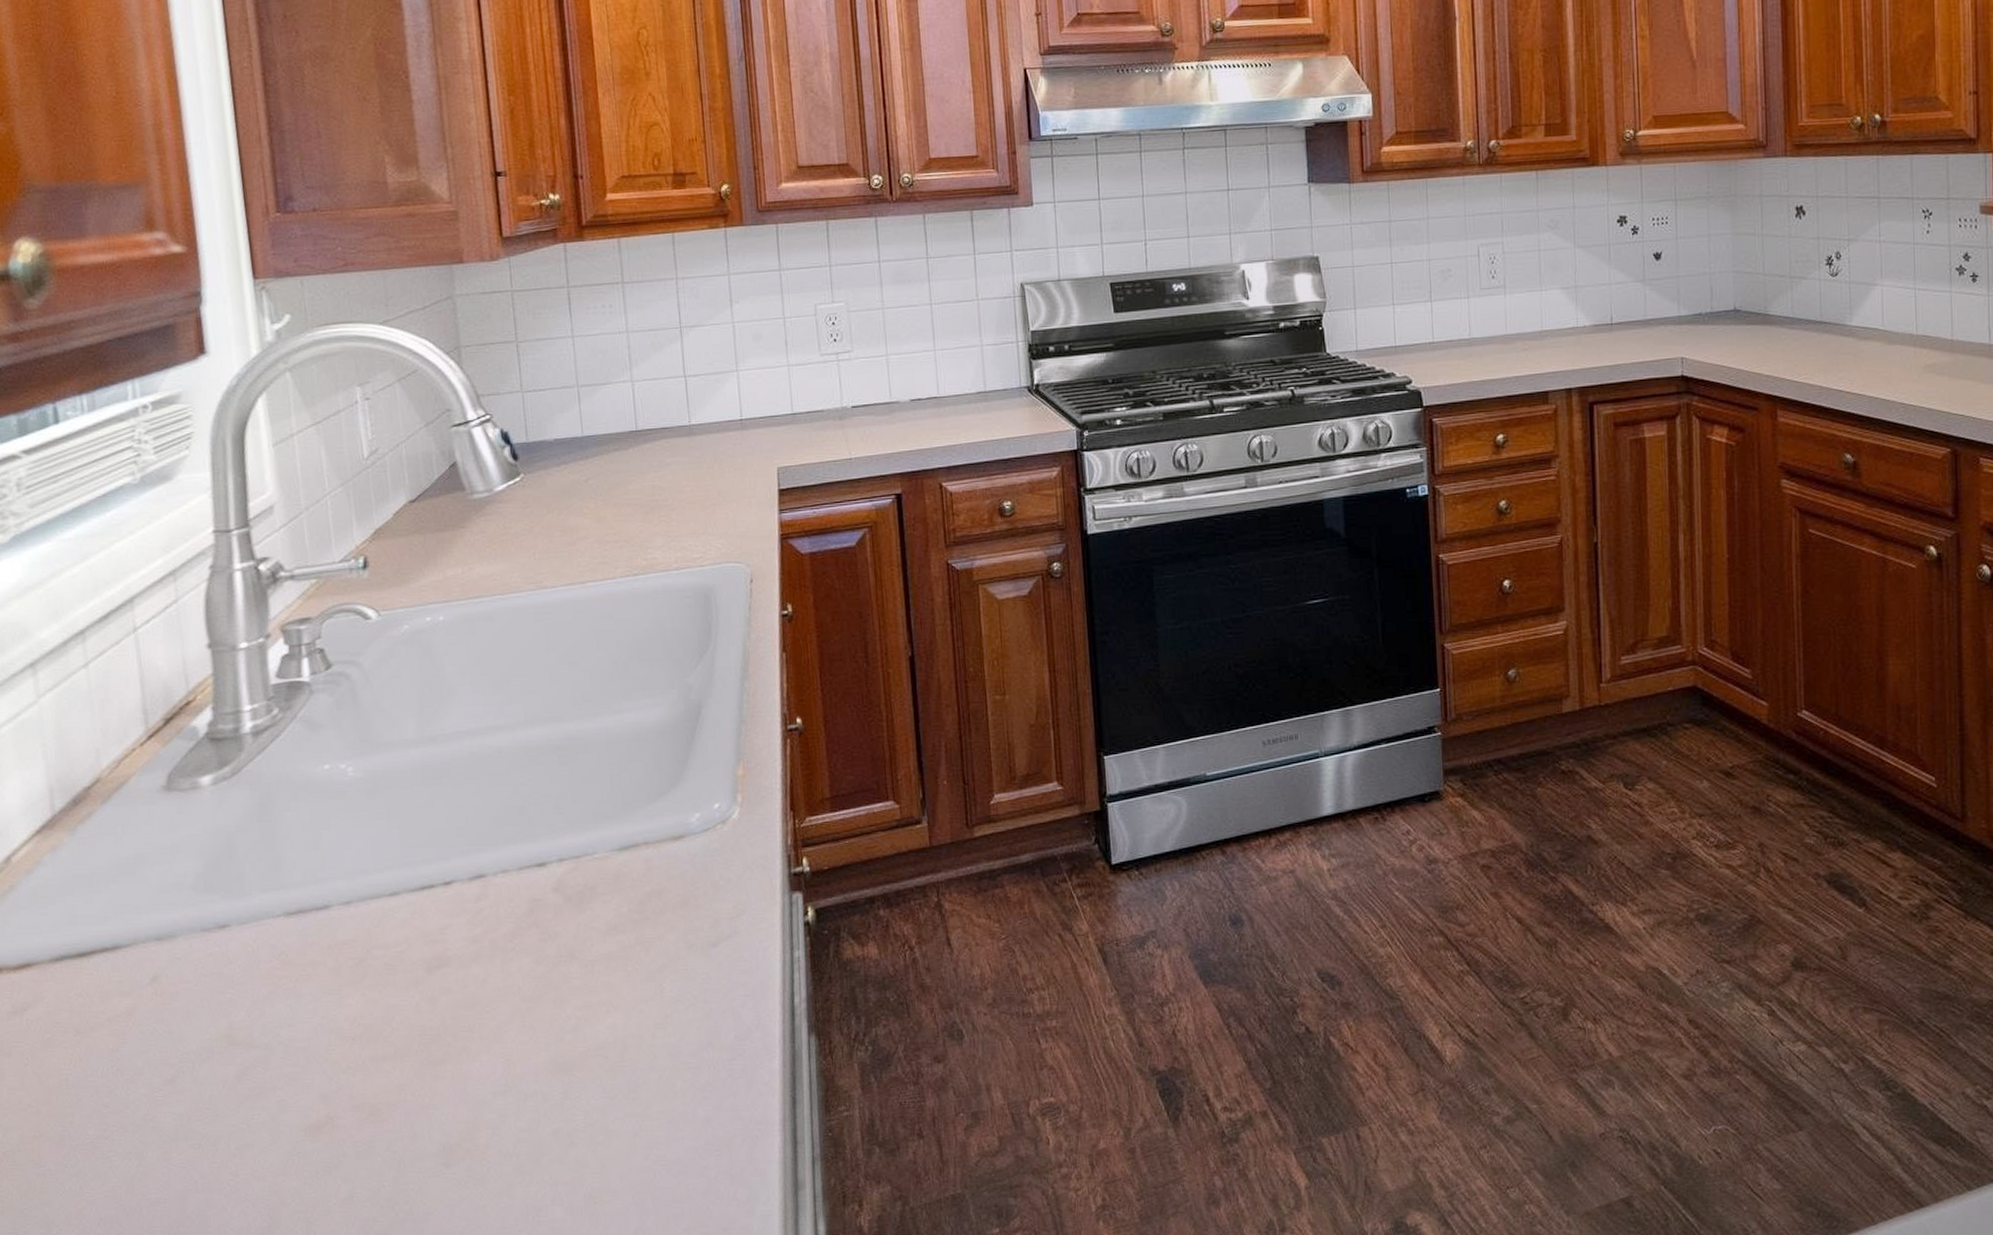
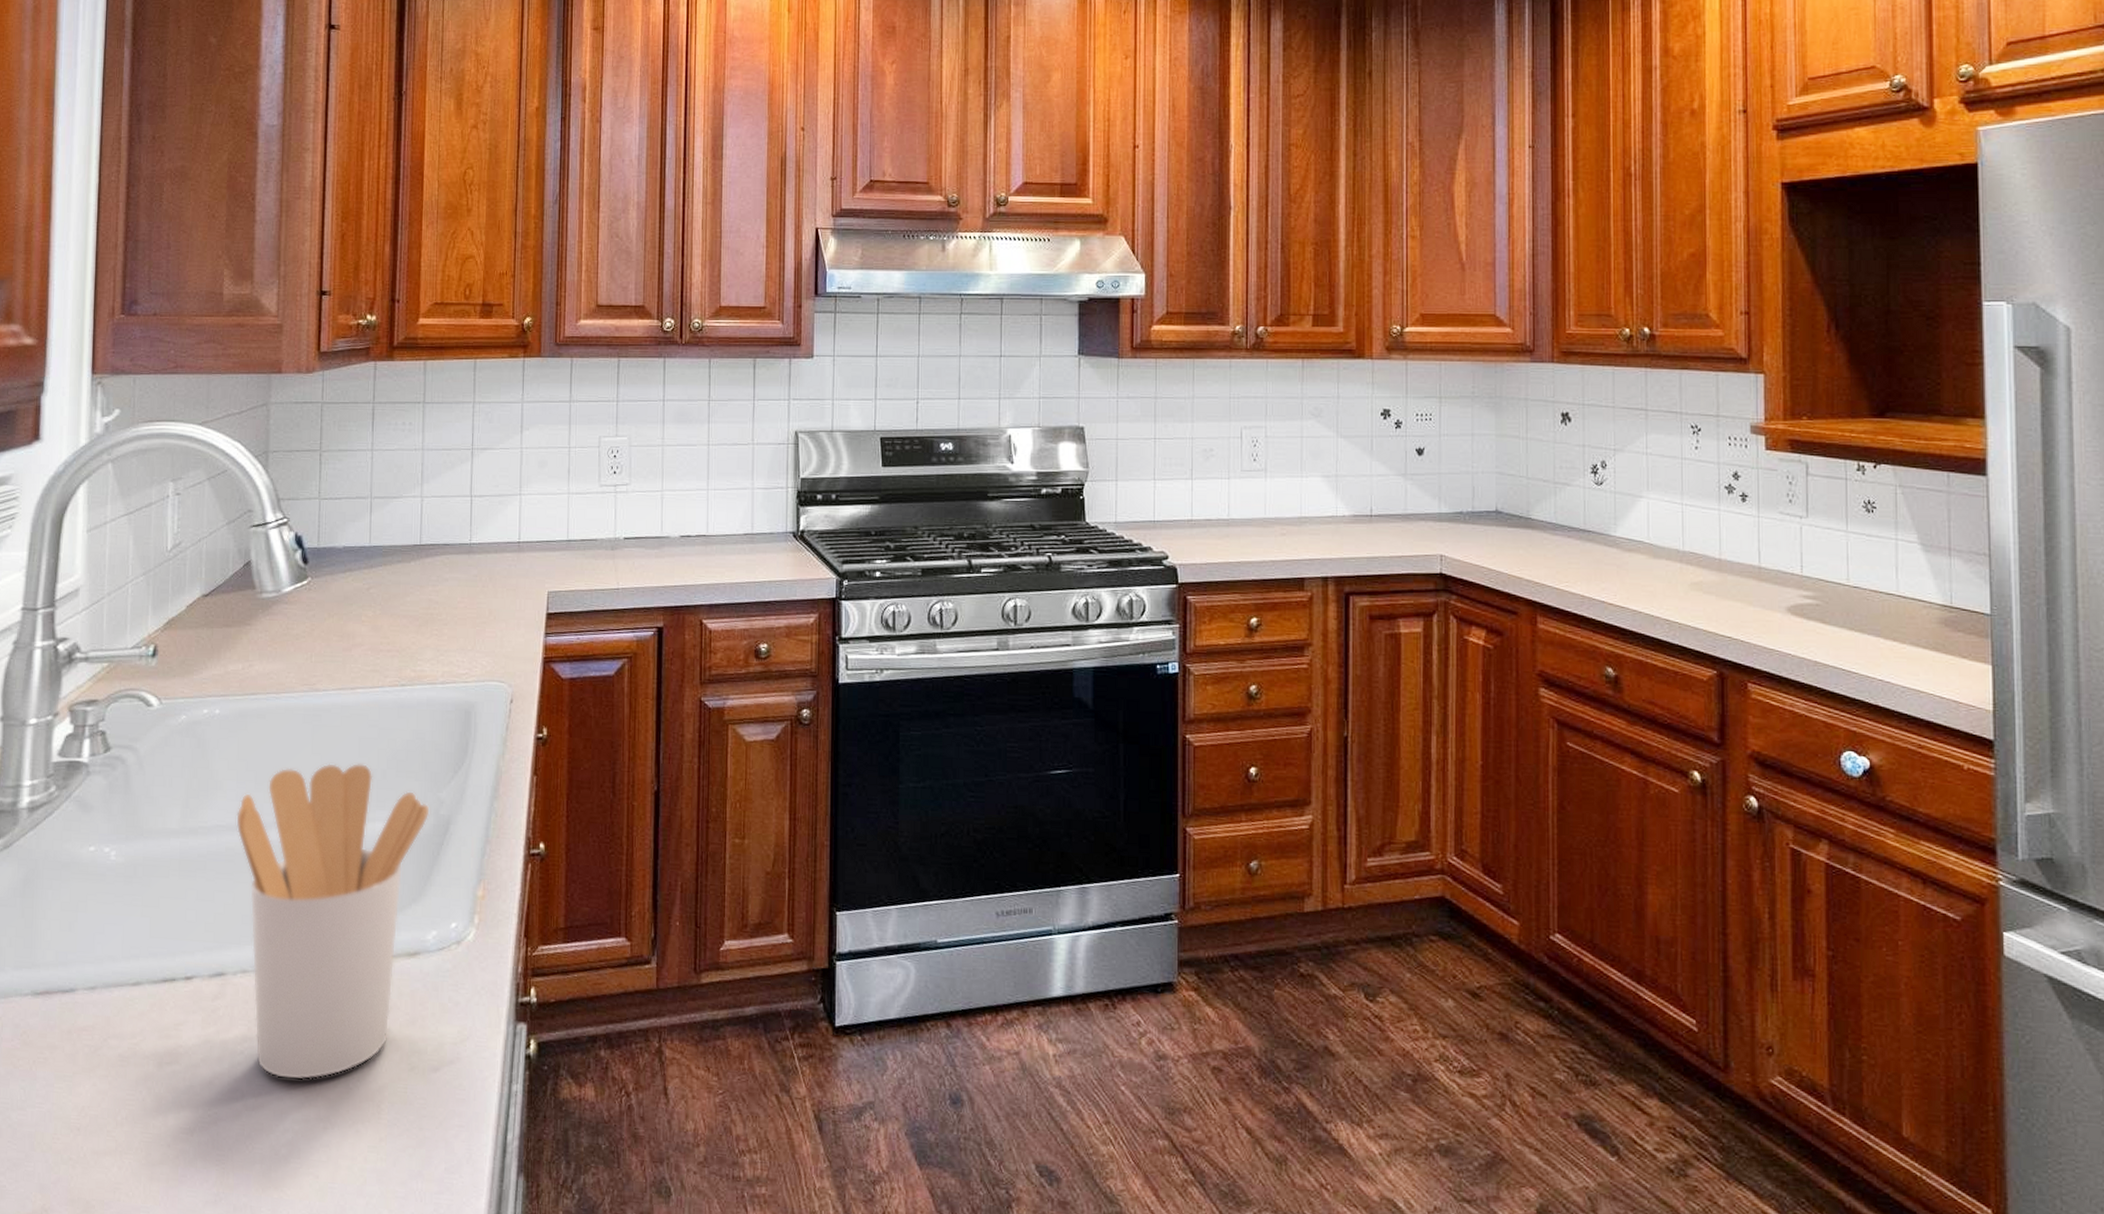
utensil holder: none [476,656,679,970] -> present [236,762,430,1080]

